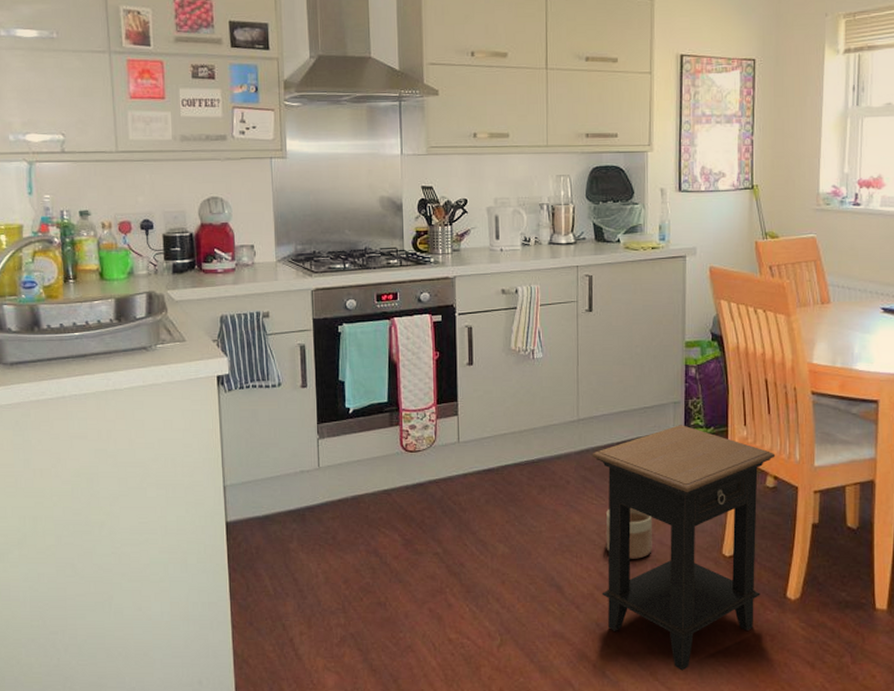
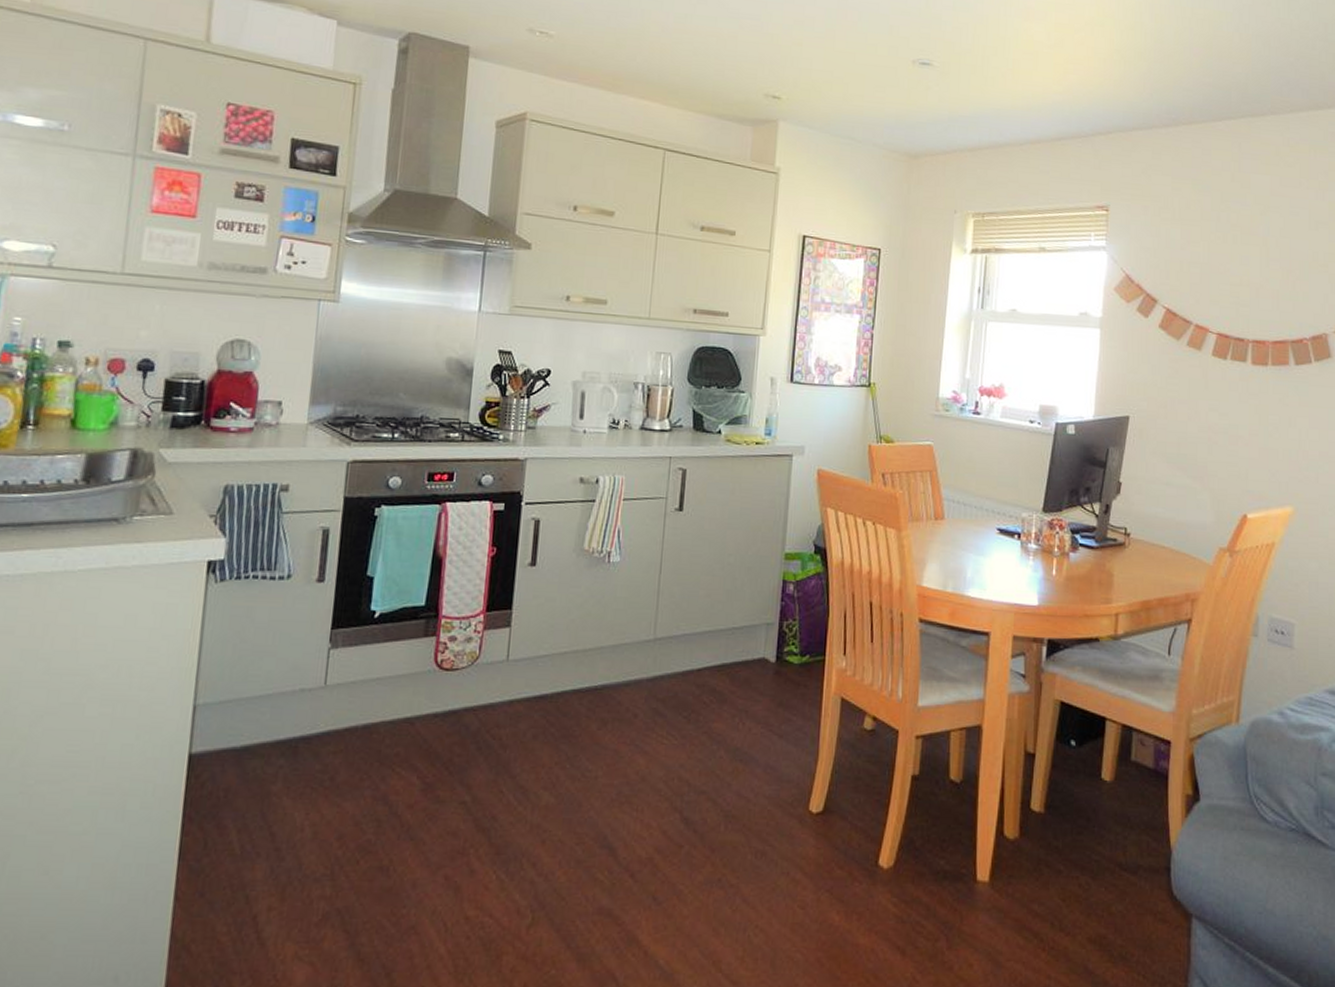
side table: present [592,425,776,671] -> none [663,651,876,959]
planter: present [606,508,652,559] -> none [673,751,731,814]

